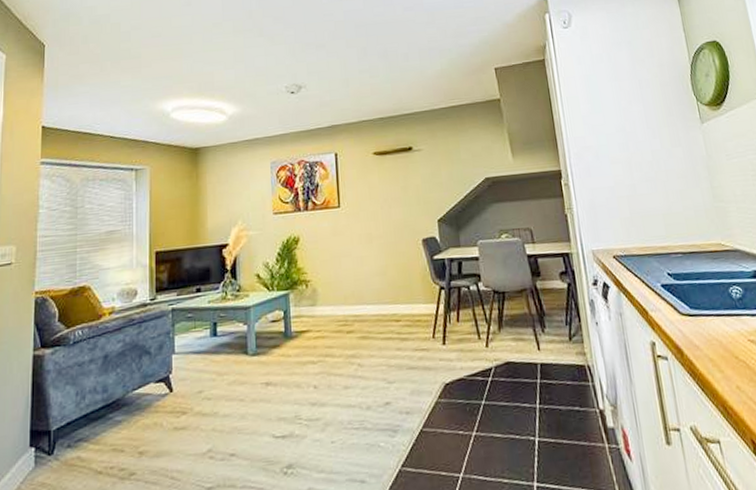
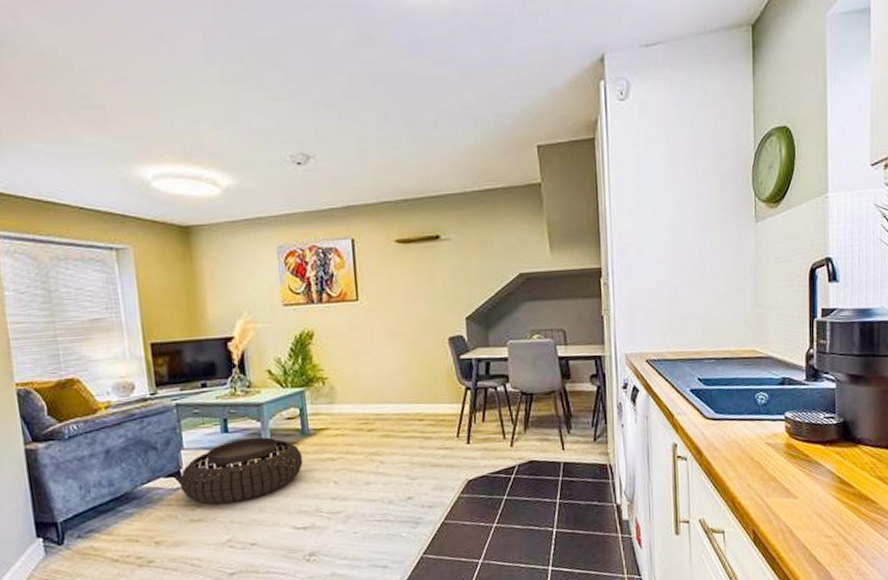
pouf: none [168,340,285,412] -> present [180,437,303,505]

